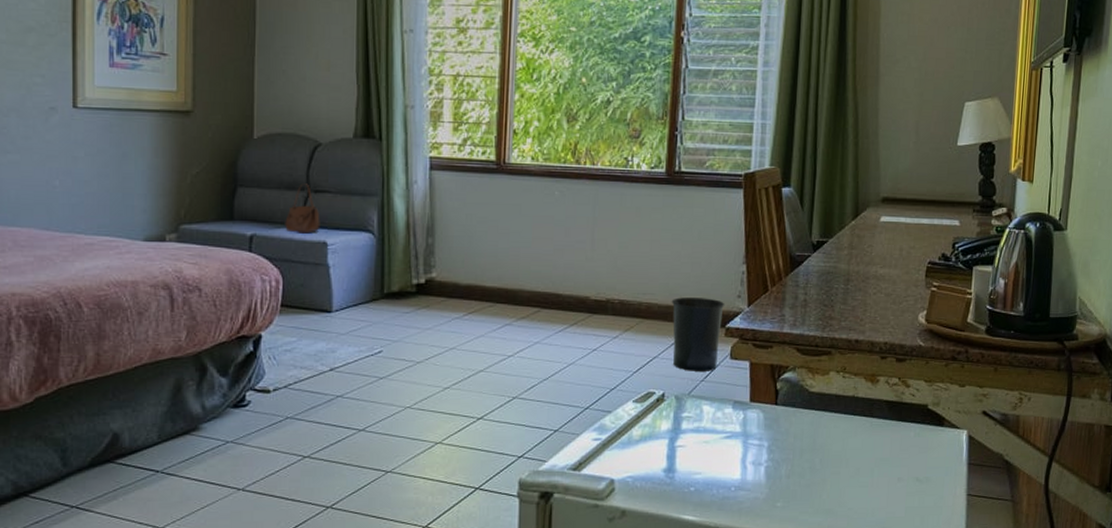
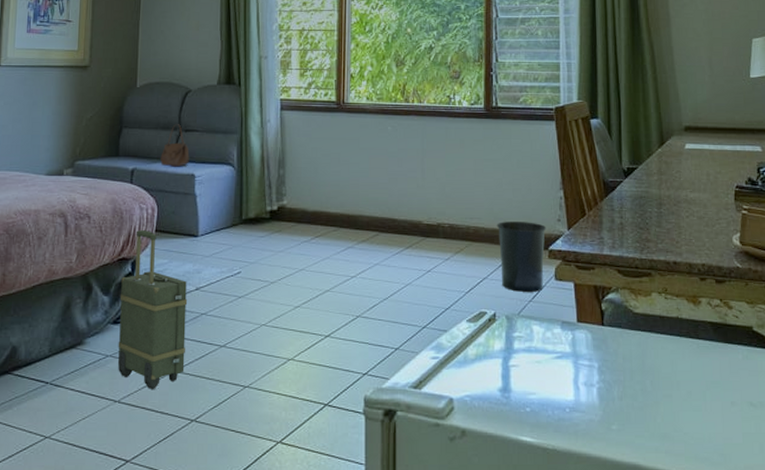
suitcase: none [239,304,321,477] -> present [117,229,188,390]

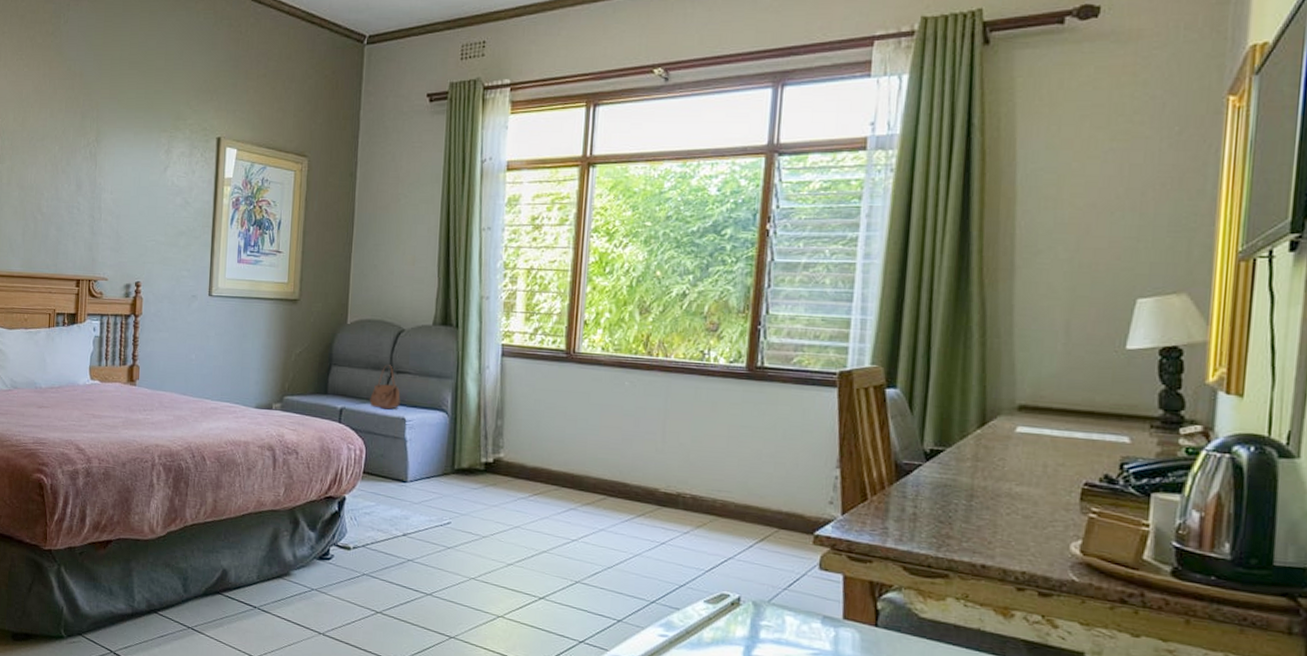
suitcase: present [117,229,188,390] -> none [322,470,394,628]
waste bin: present [496,222,547,292] -> none [750,498,814,580]

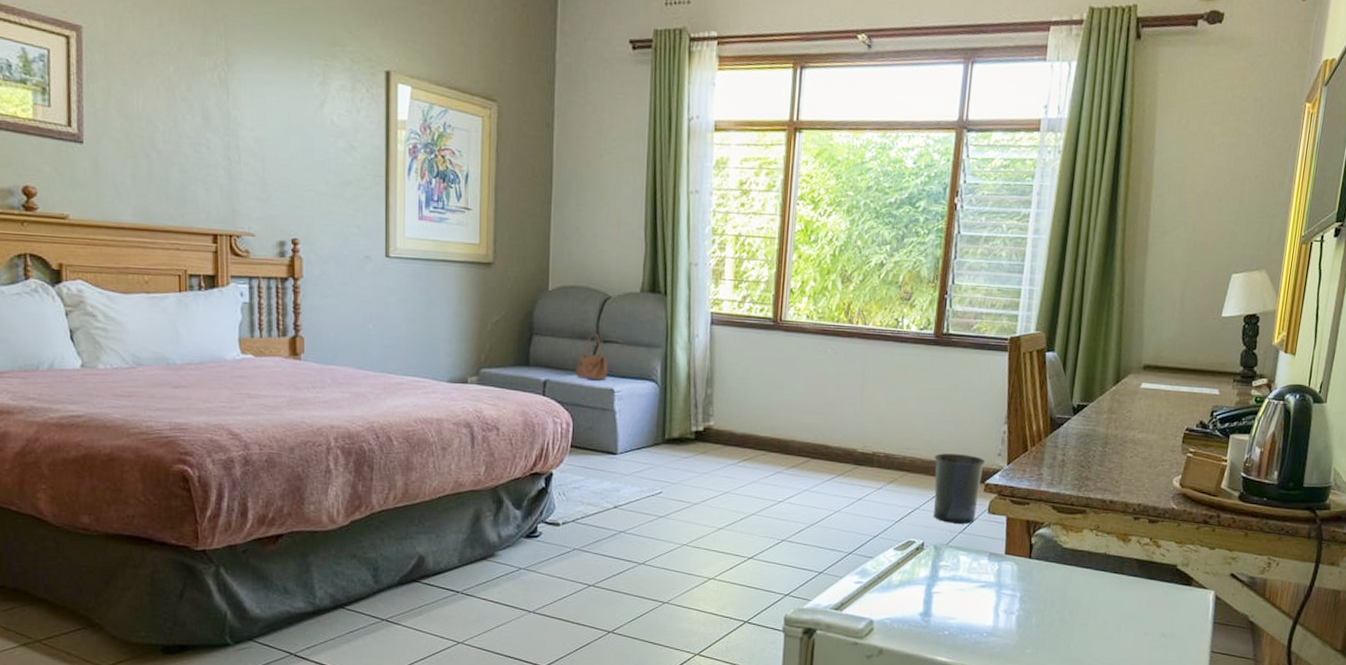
waste bin: none [750,498,814,580] -> present [933,453,986,524]

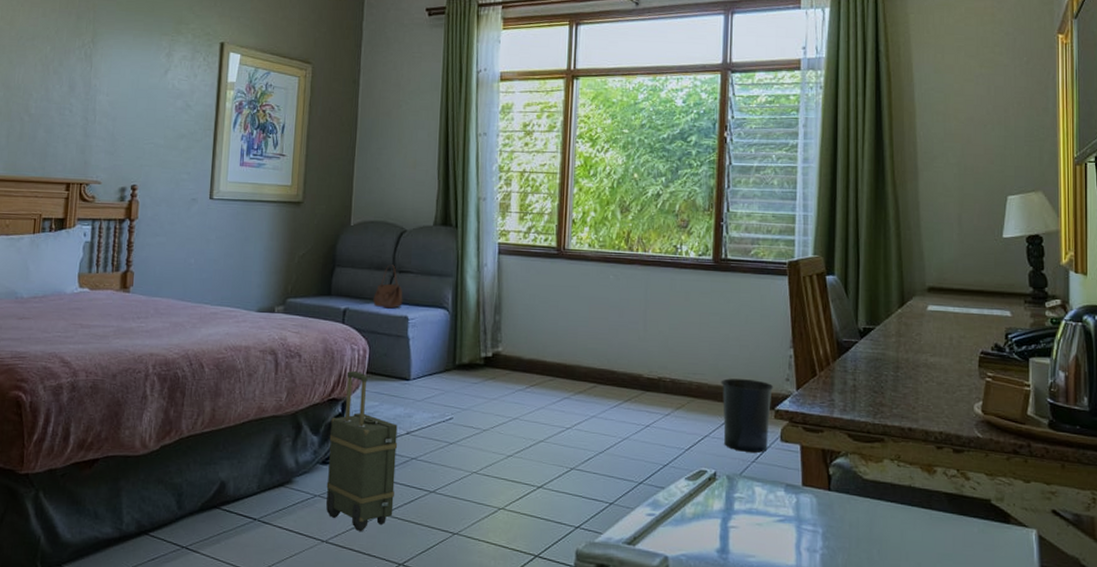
suitcase: none [531,444,605,603] -> present [325,370,398,532]

